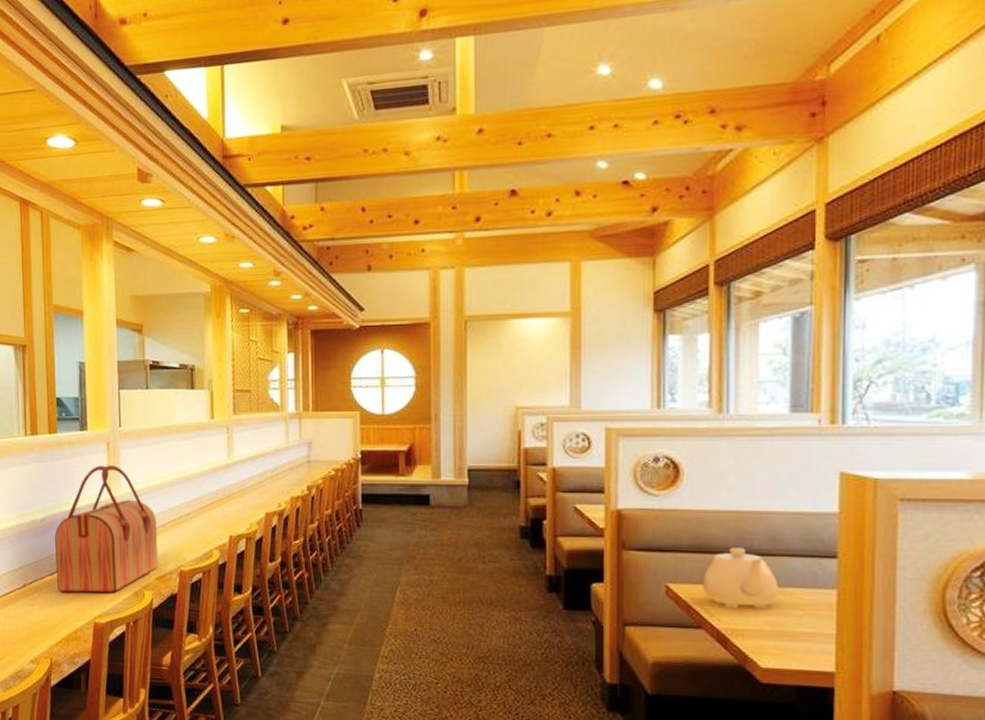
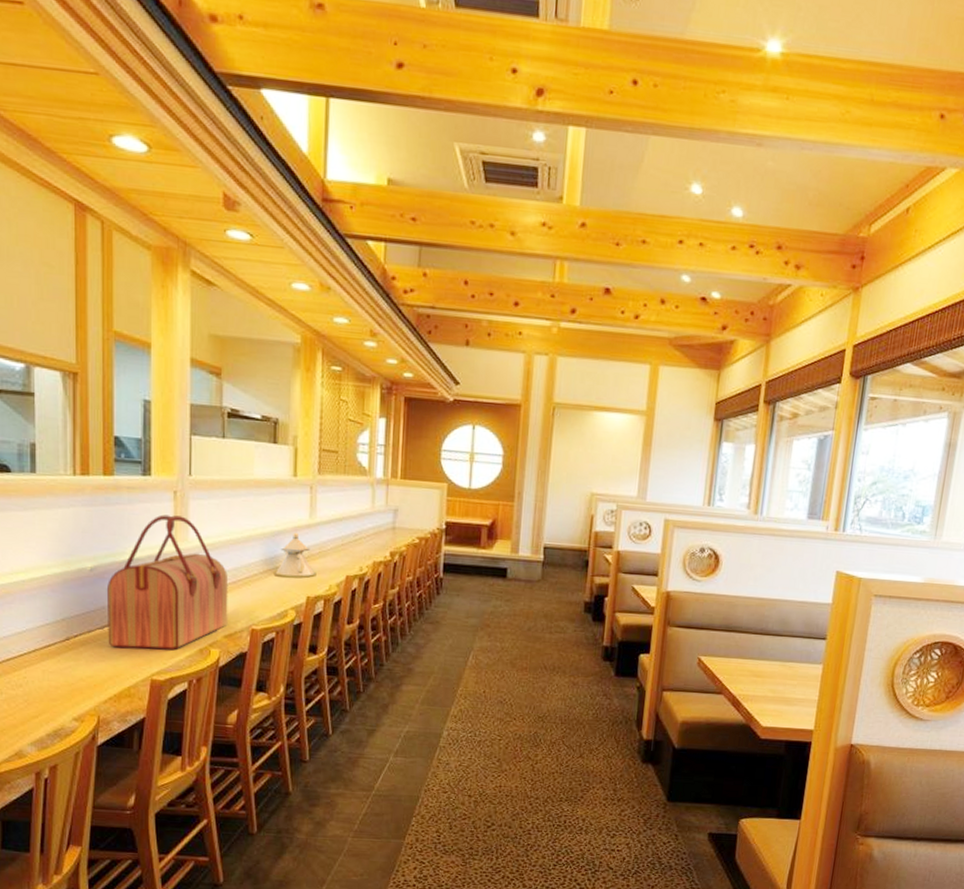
teapot: none [197,472,237,519] -> present [273,532,317,579]
teapot: present [702,547,780,611] -> none [725,628,783,680]

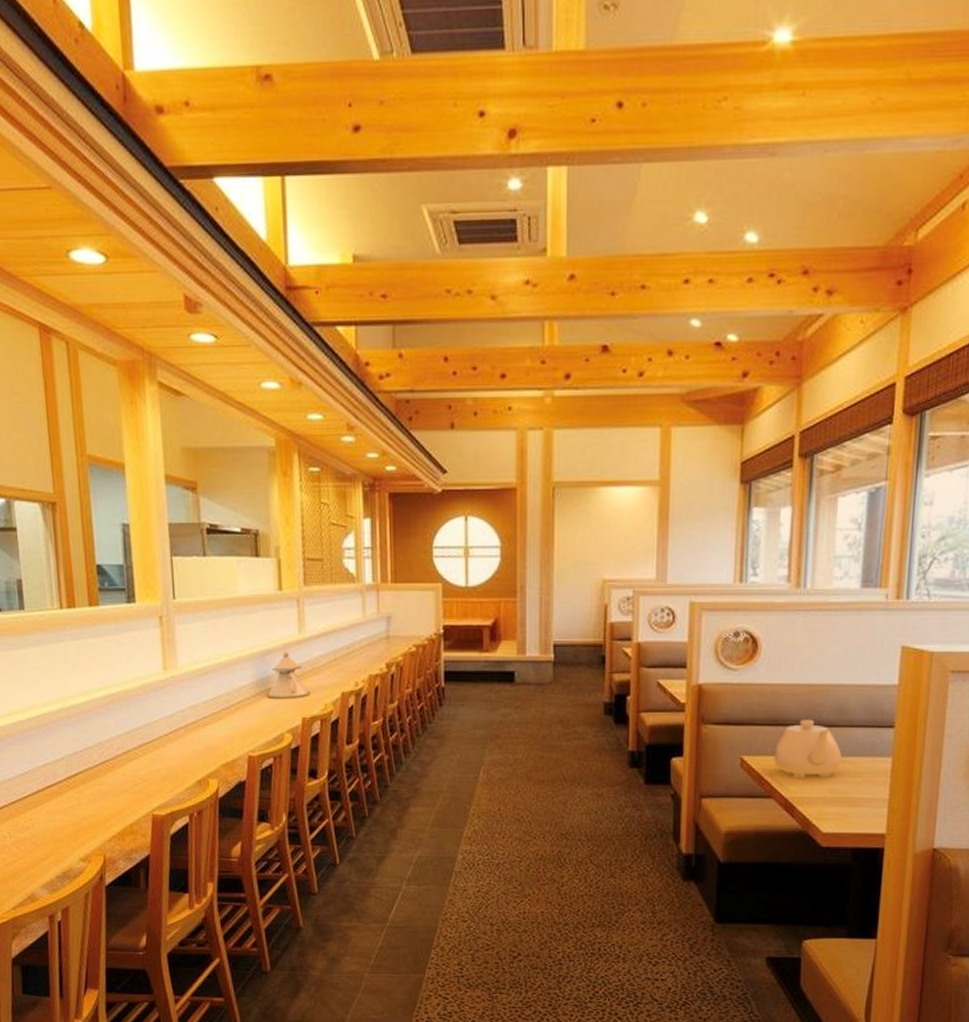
handbag: present [106,514,229,650] -> none [101,642,224,784]
teapot: none [725,628,783,680] -> present [773,719,843,780]

